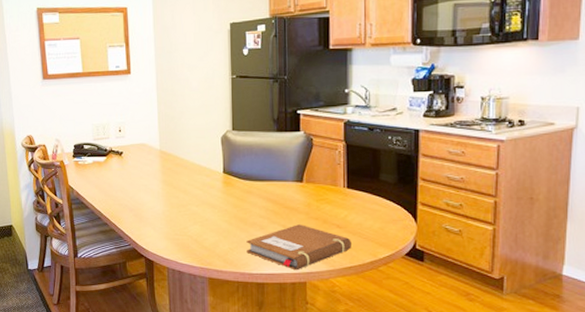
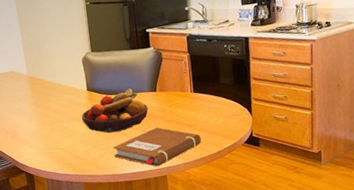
fruit bowl: none [213,176,291,223] -> present [81,88,148,133]

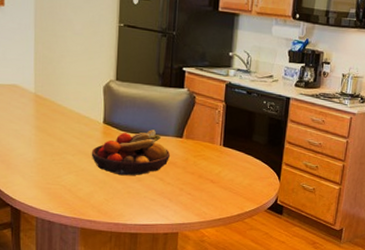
notebook: present [113,127,201,167] -> none [122,178,223,222]

